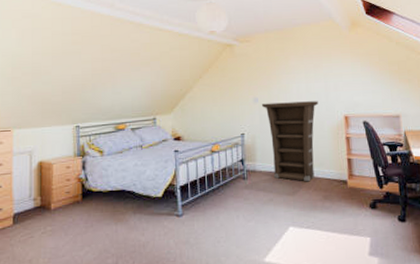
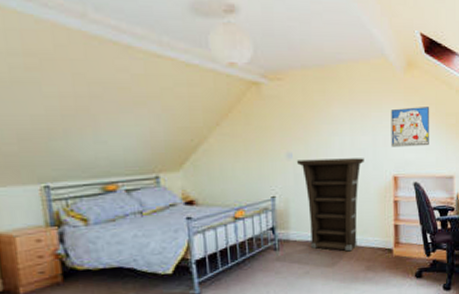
wall art: none [339,57,375,91] -> present [391,107,429,147]

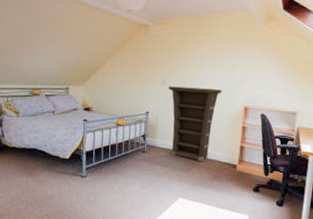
wall art: present [391,107,429,147] -> none [245,53,282,86]

